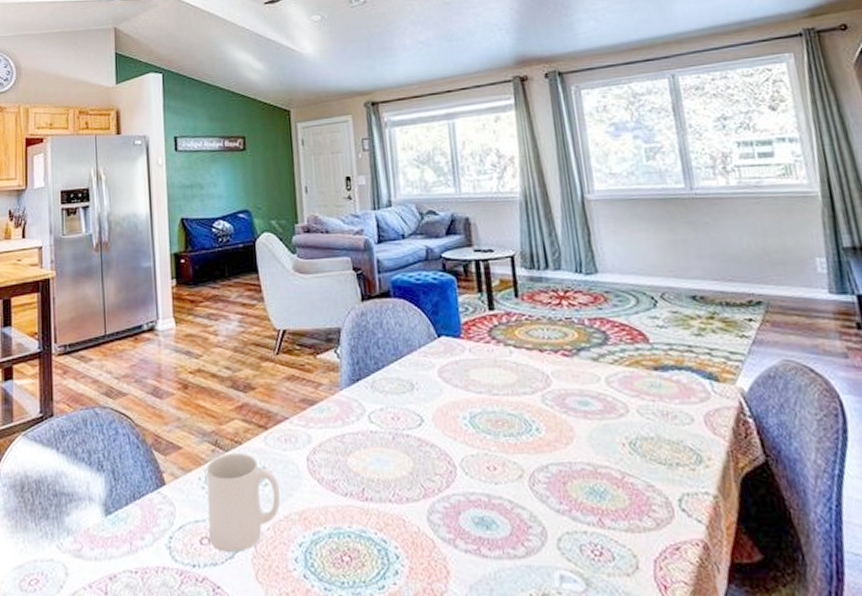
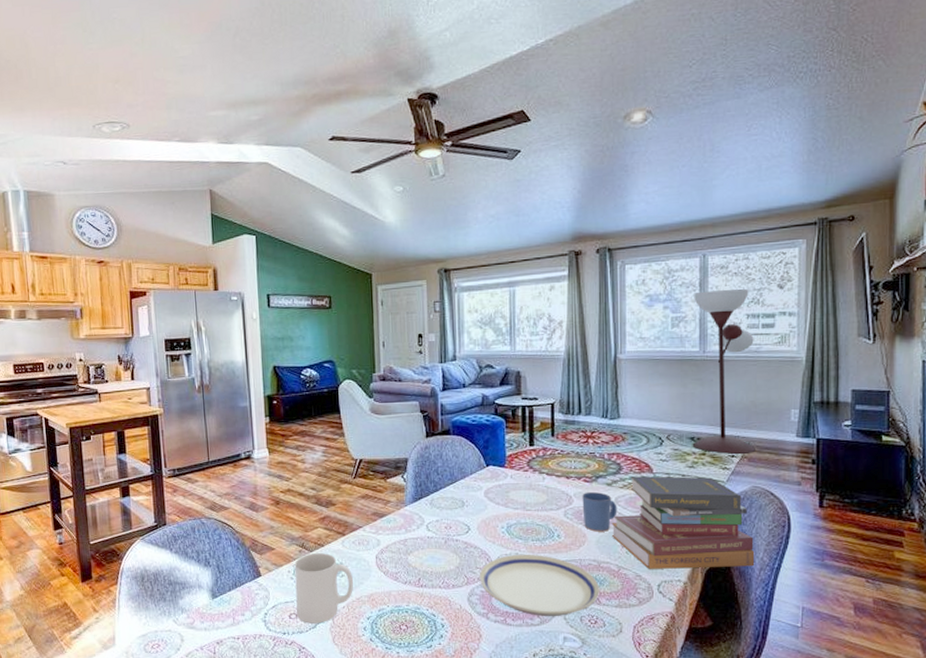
plate: none [439,454,601,546] -> present [479,554,599,617]
mug: none [562,370,611,424] -> present [582,492,617,532]
books: none [604,348,807,476] -> present [611,476,755,569]
floor lamp: none [667,112,779,317] -> present [692,289,755,454]

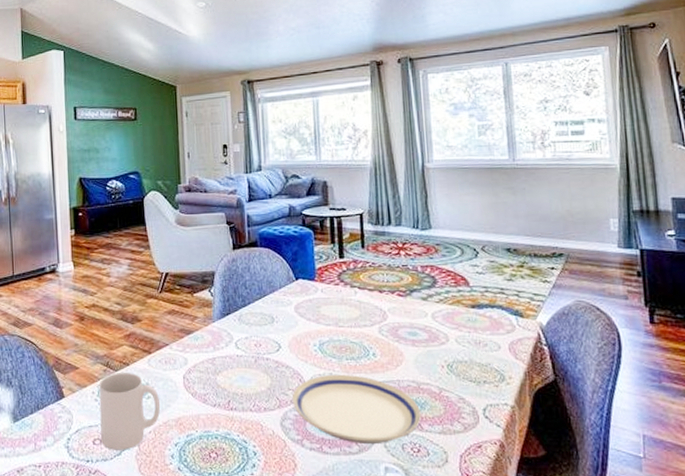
mug: present [582,492,617,532] -> none [396,307,435,350]
books: present [611,476,755,569] -> none [429,290,587,391]
floor lamp: present [692,289,755,454] -> none [499,96,576,266]

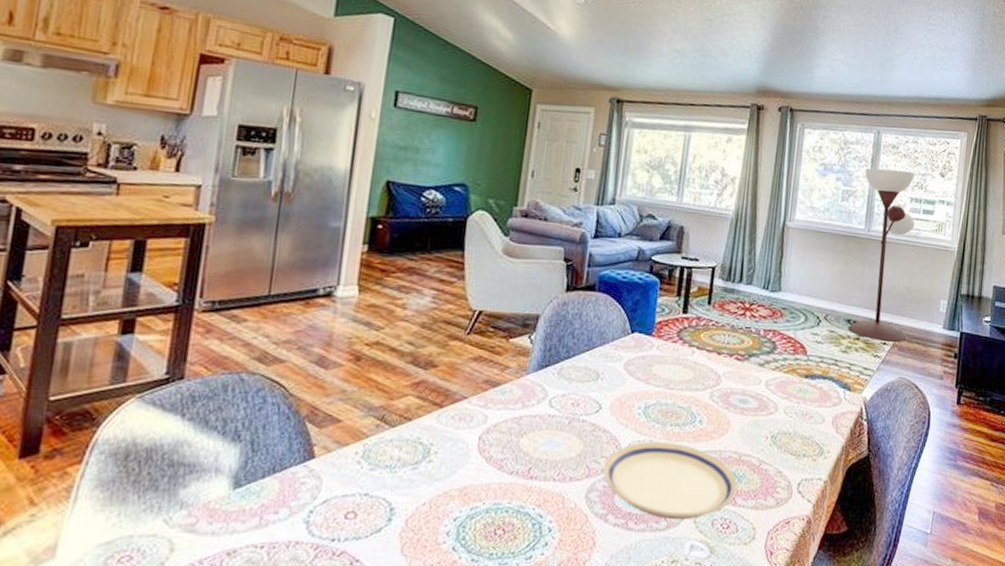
mug: present [99,373,161,450] -> none [356,429,445,526]
floor lamp: none [499,96,576,266] -> present [848,168,915,342]

